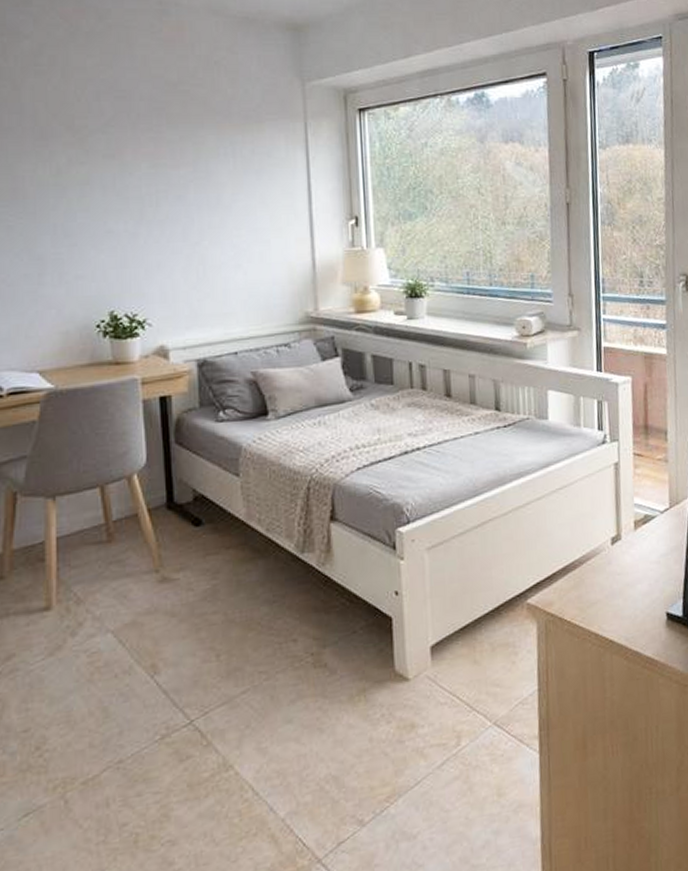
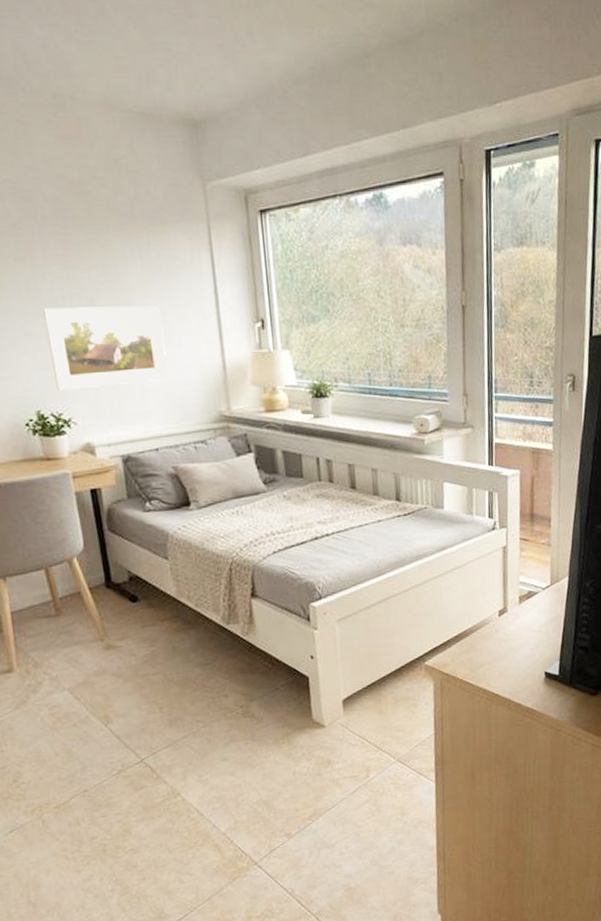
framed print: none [126,203,253,290] -> present [42,306,168,391]

